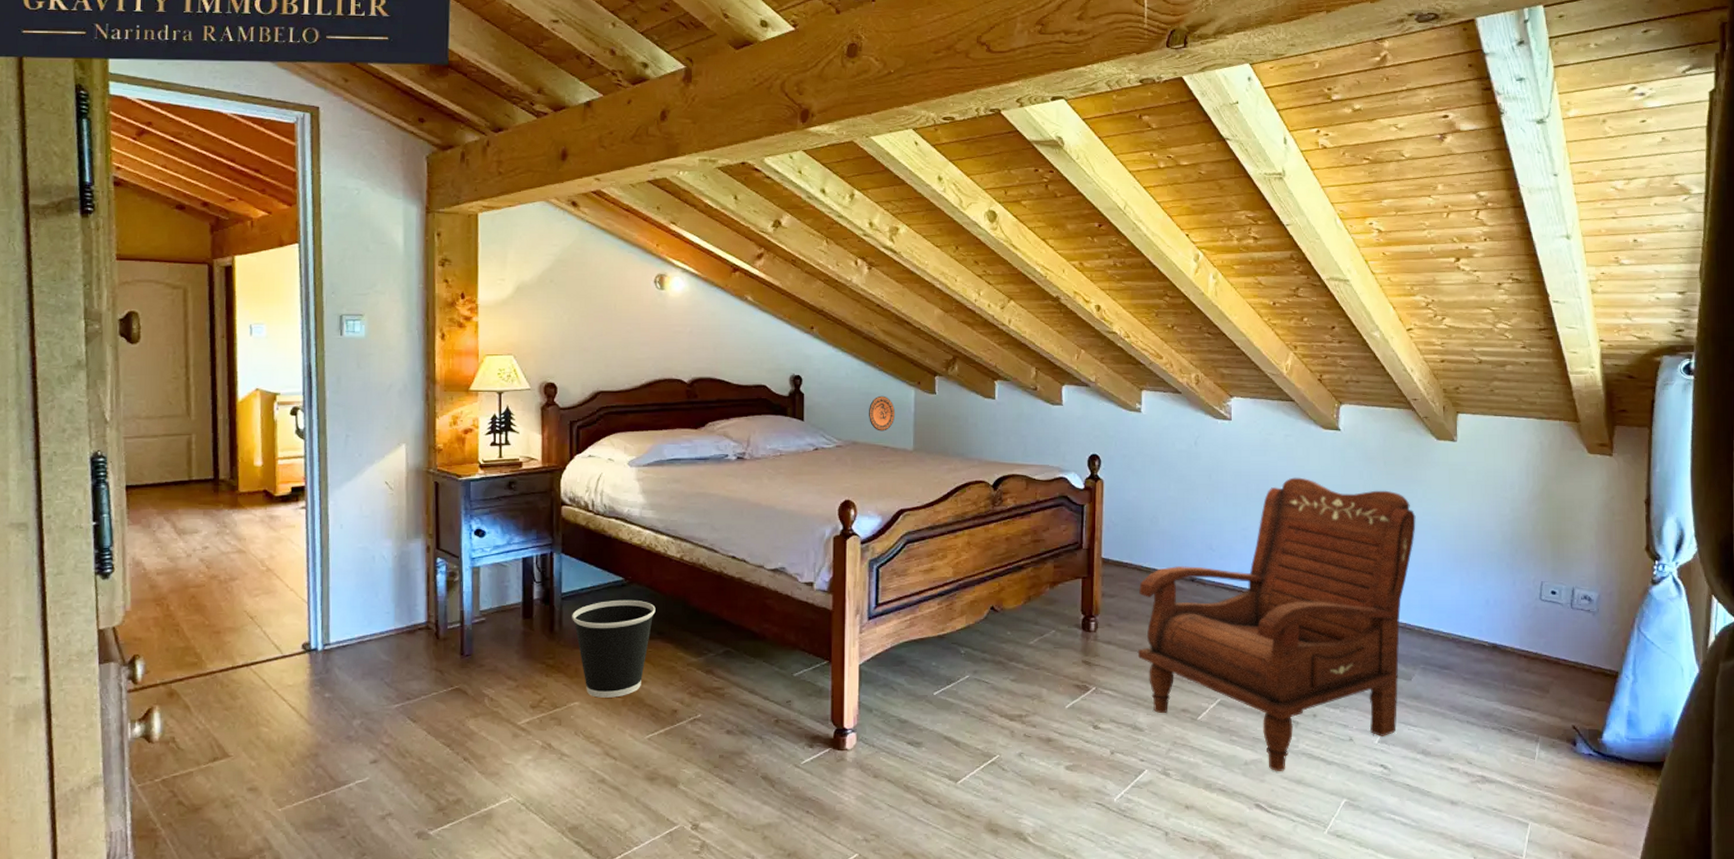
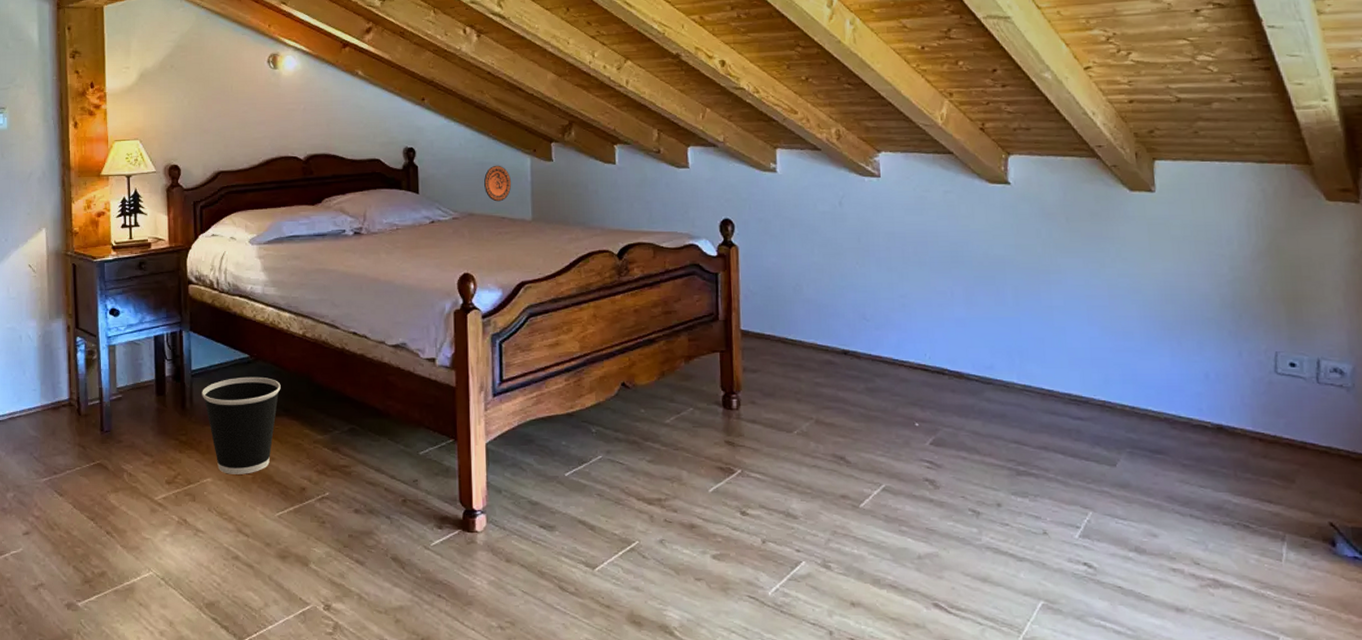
armchair: present [1138,477,1416,772] -> none [784,237,1110,568]

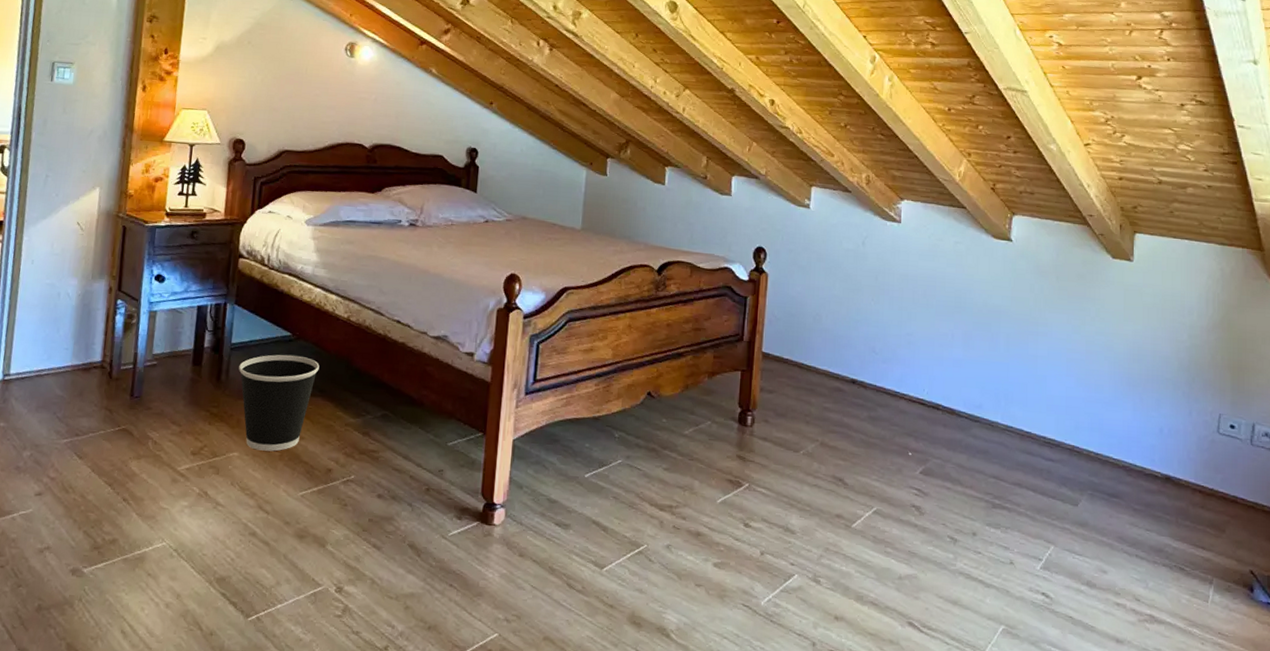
decorative plate: present [484,165,512,202] -> none [540,173,566,209]

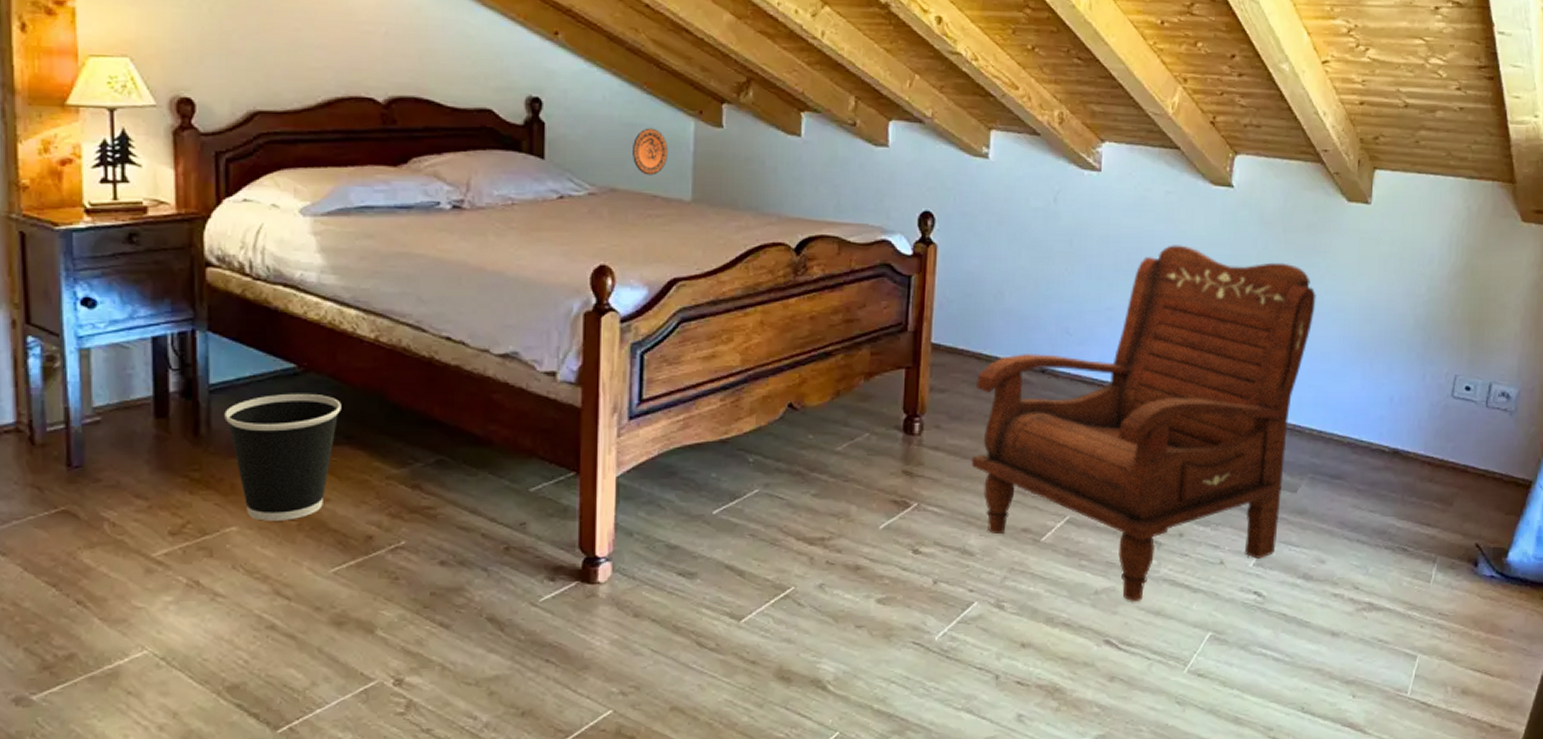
decorative plate: none [540,173,566,209] -> present [633,127,669,176]
armchair: none [794,285,1088,591] -> present [972,245,1316,603]

